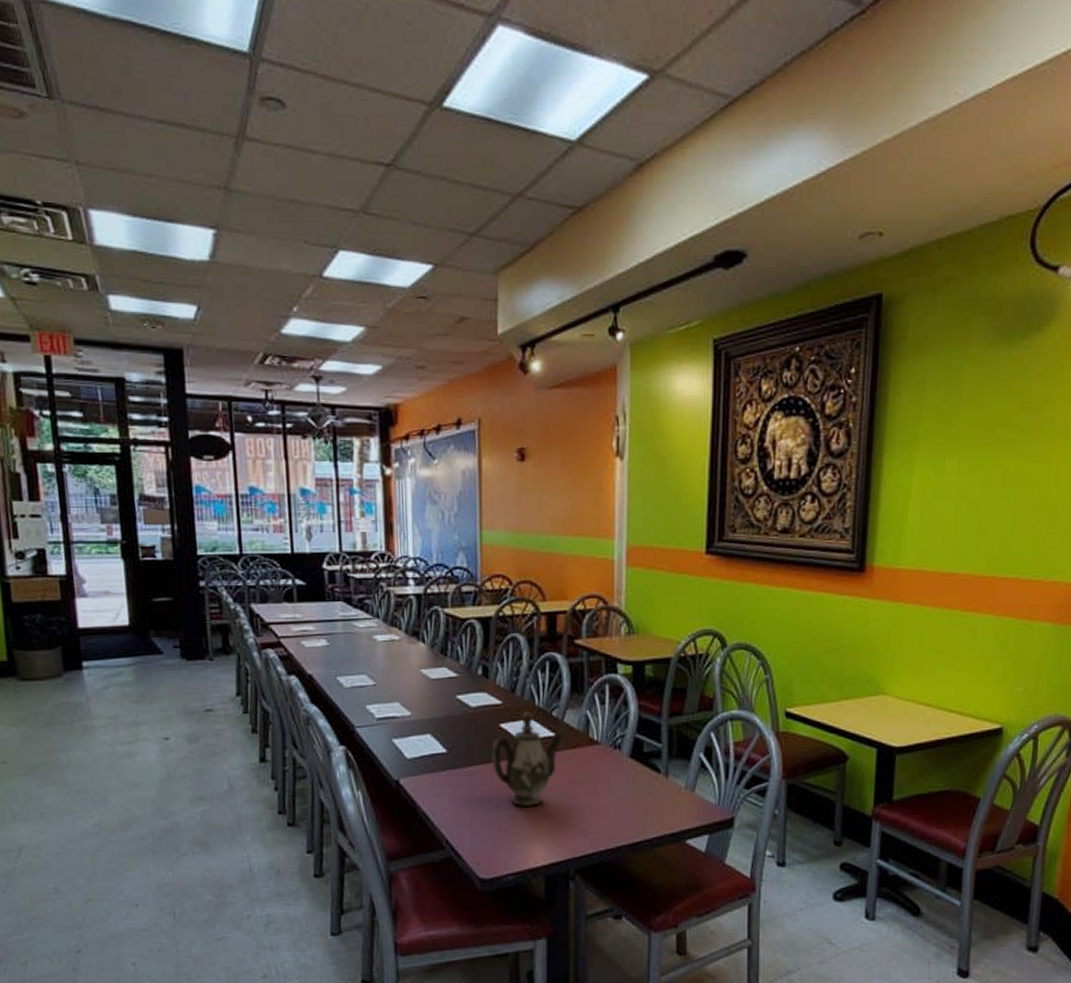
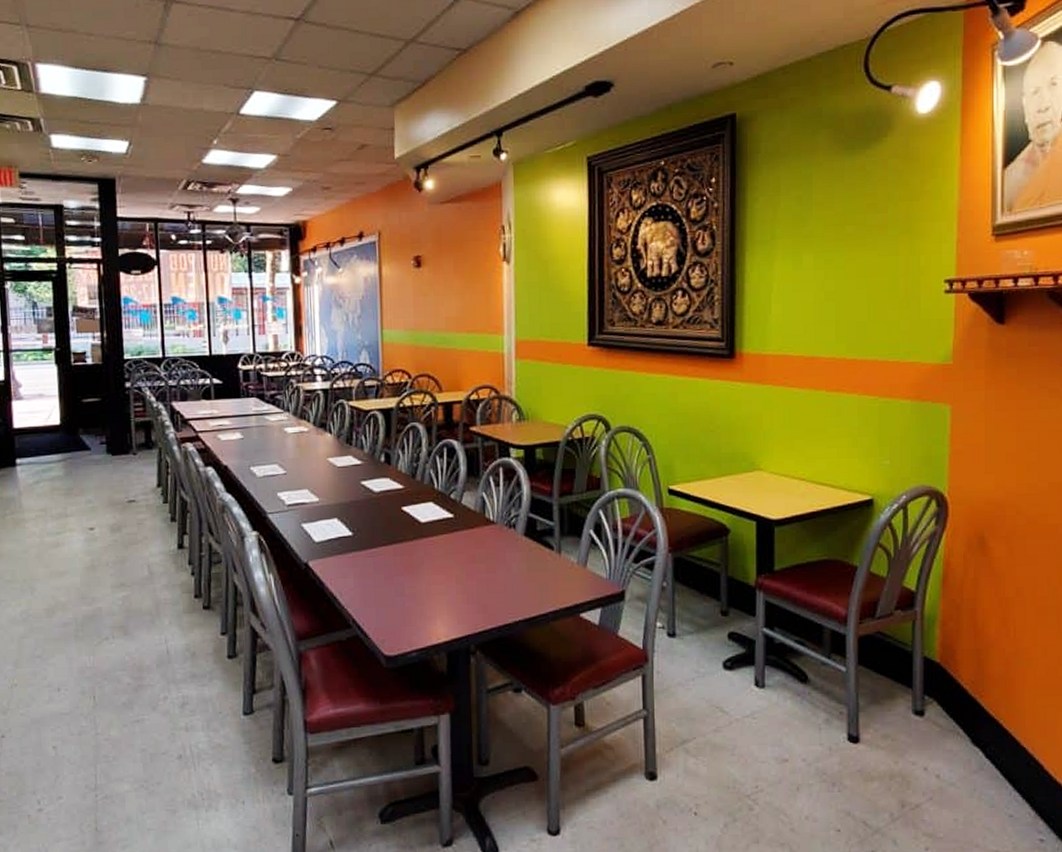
teapot: present [490,711,564,807] -> none [393,494,462,586]

